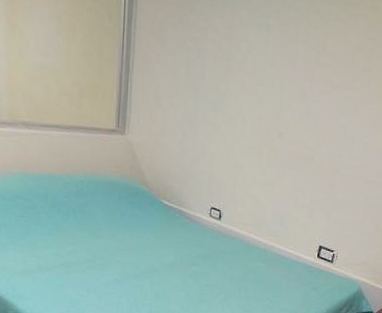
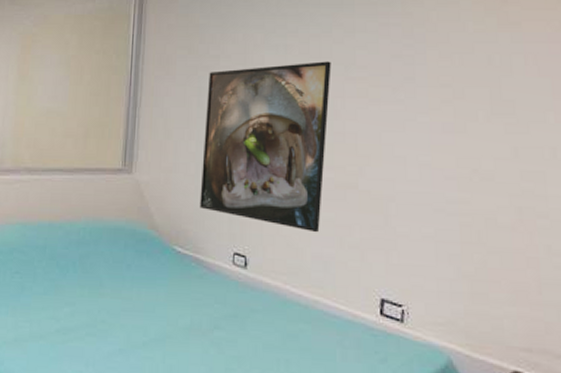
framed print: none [184,43,306,195] -> present [199,61,331,233]

